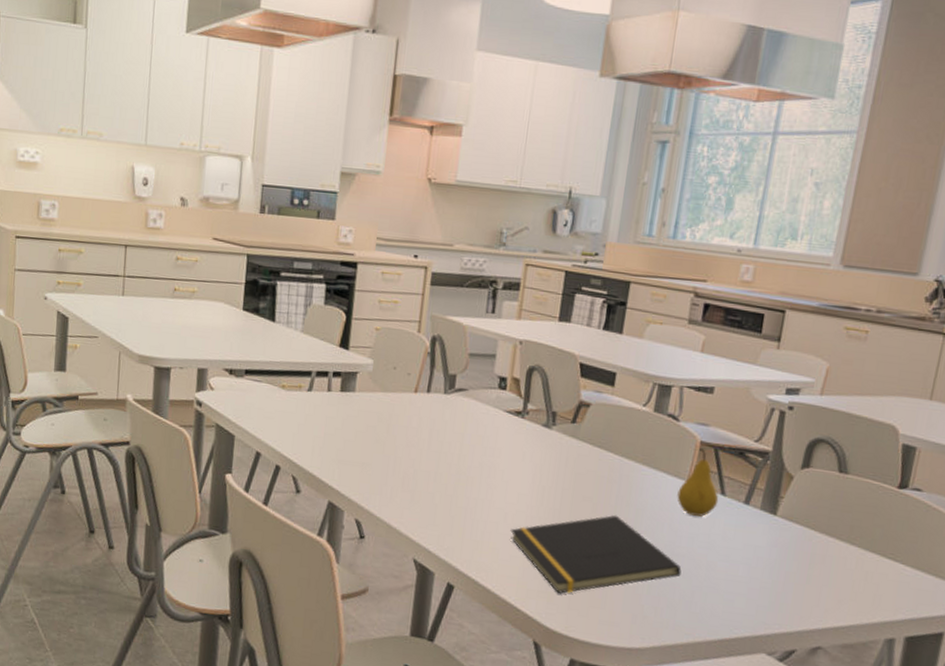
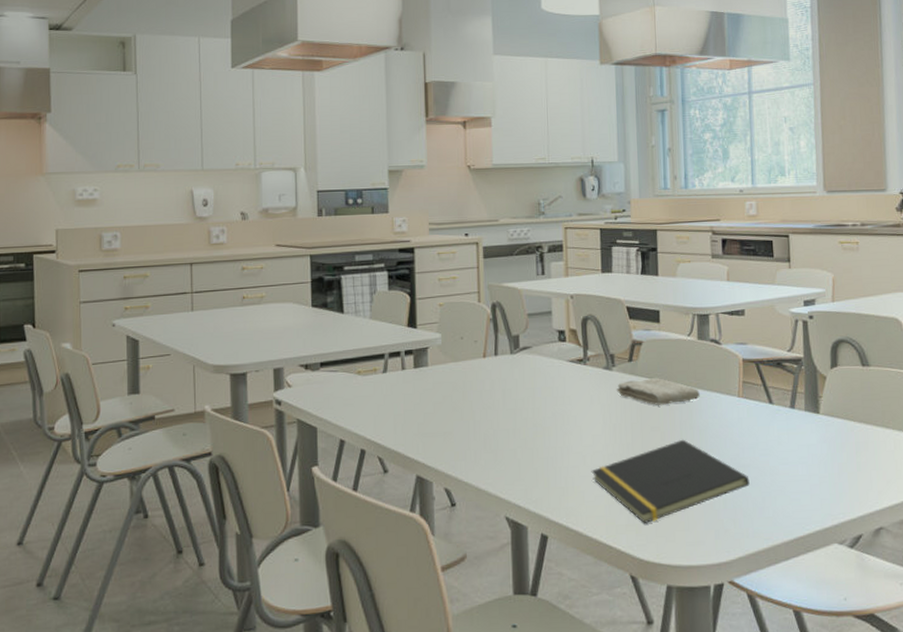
washcloth: none [552,443,645,477] -> present [616,378,700,405]
fruit: present [677,447,719,517] -> none [732,364,769,427]

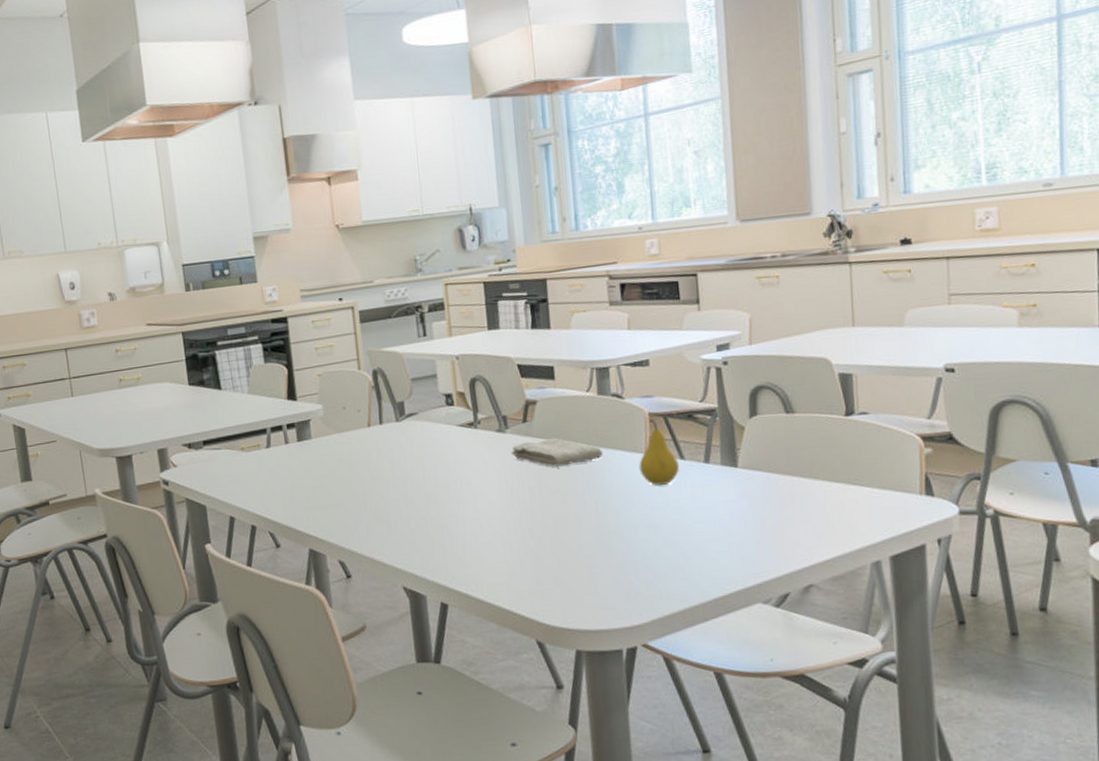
notepad: present [591,439,750,523] -> none [489,501,662,589]
fruit: none [732,364,769,427] -> present [639,418,680,485]

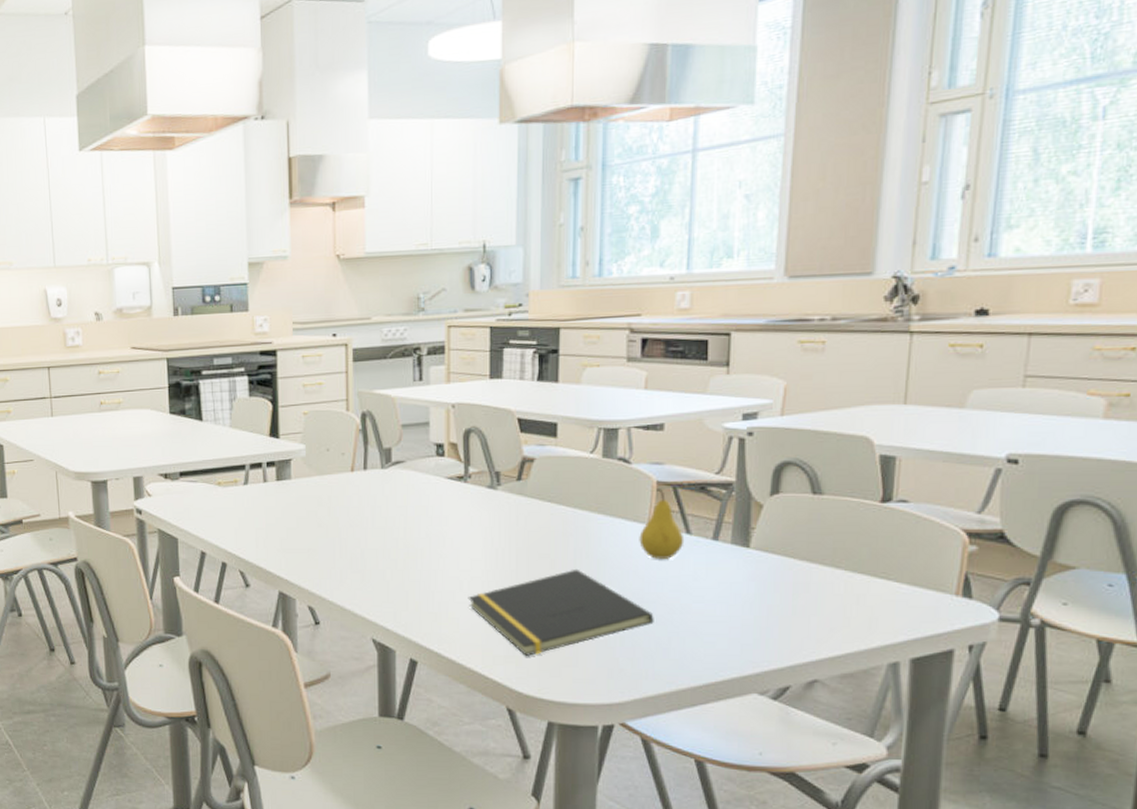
notepad: none [489,501,662,589] -> present [468,568,654,656]
washcloth: present [510,438,603,467] -> none [500,500,601,530]

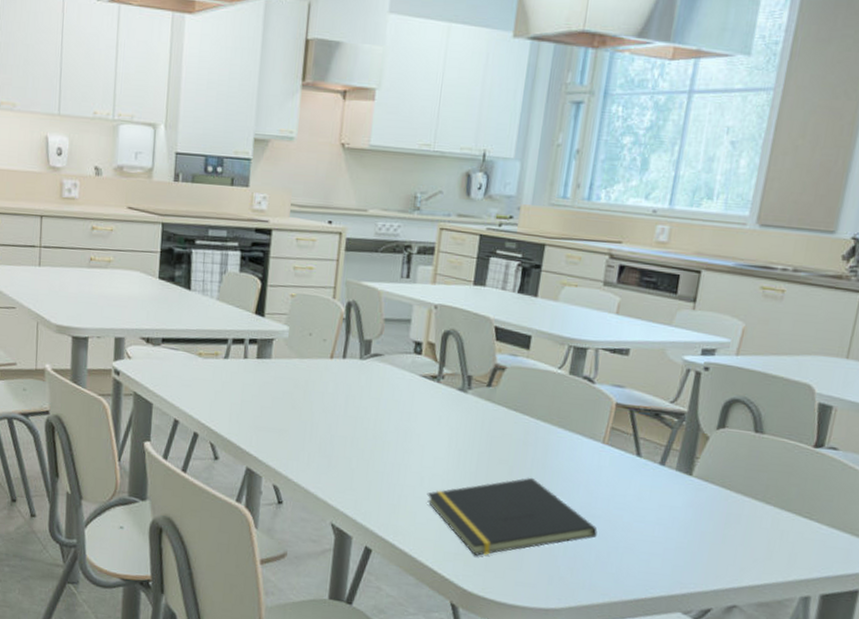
fruit: present [639,487,685,559] -> none [592,409,635,478]

